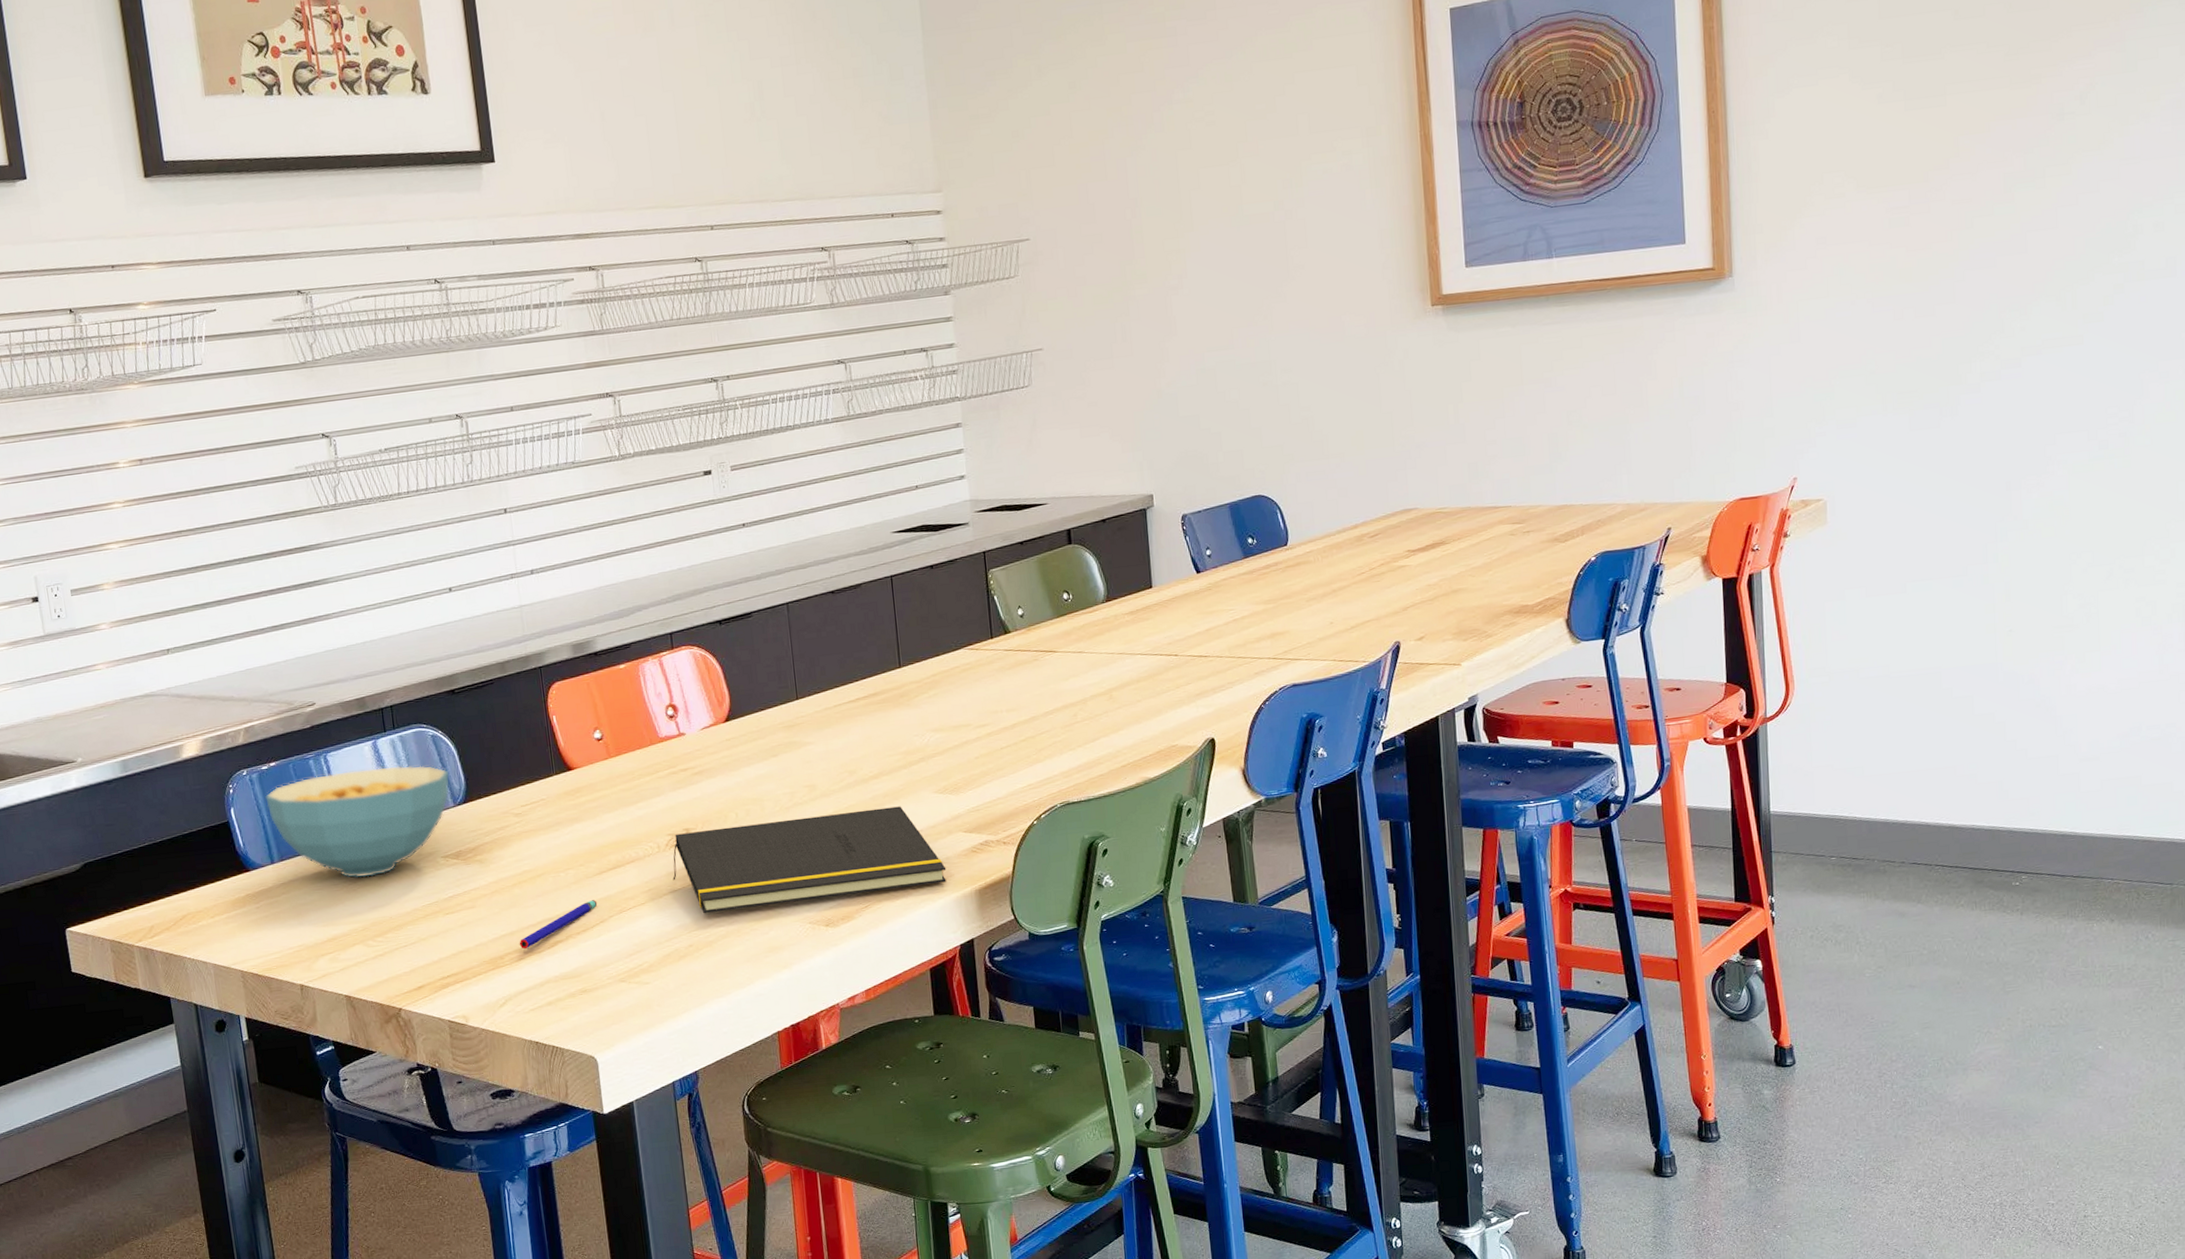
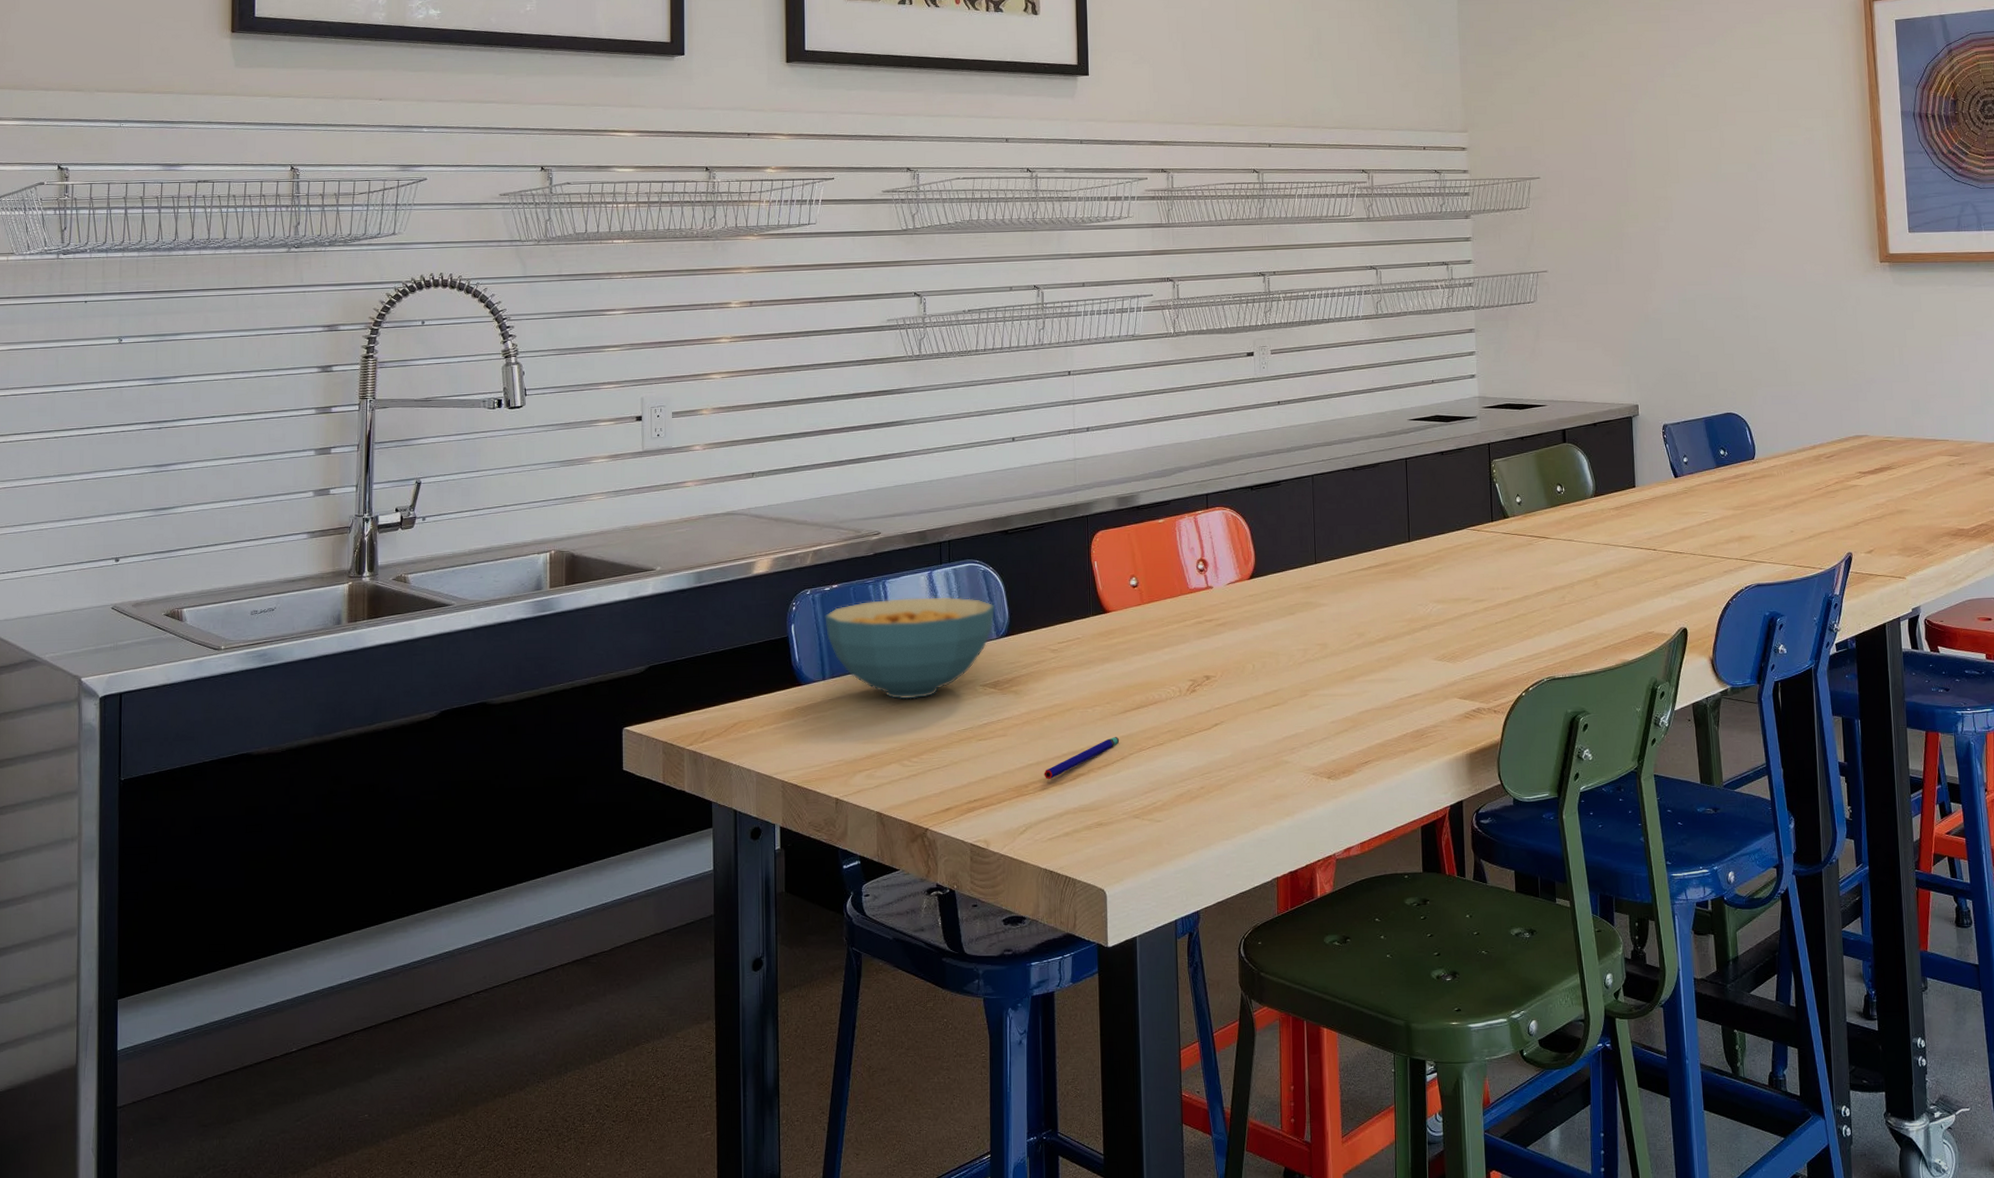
notepad: present [672,806,947,914] -> none [1191,669,1441,758]

